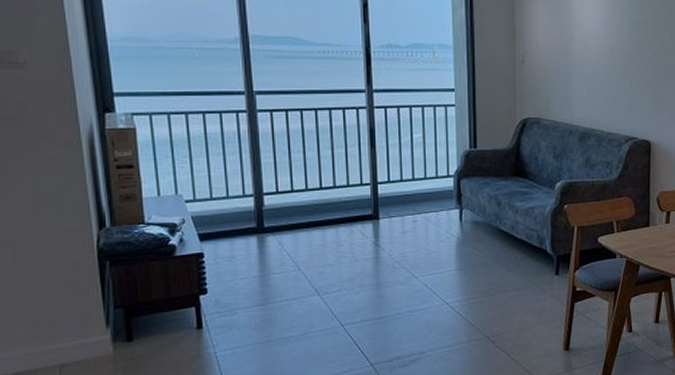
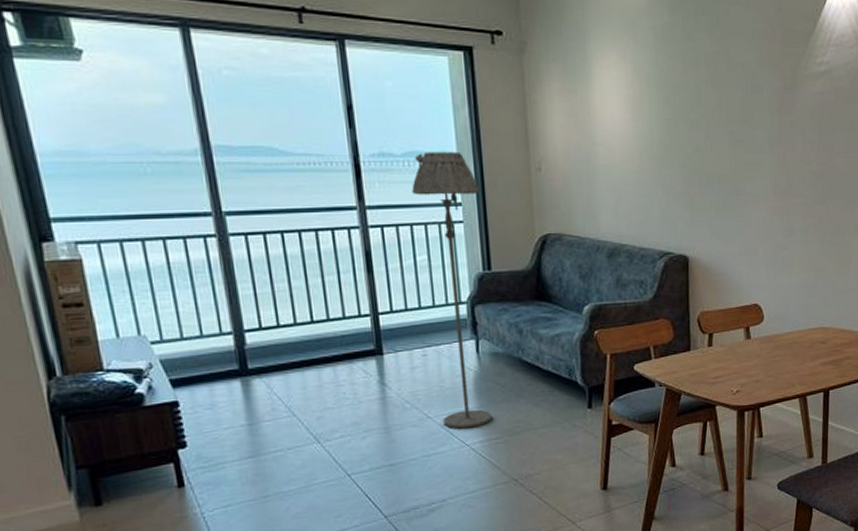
floor lamp: none [413,44,471,288] -> present [412,151,492,429]

